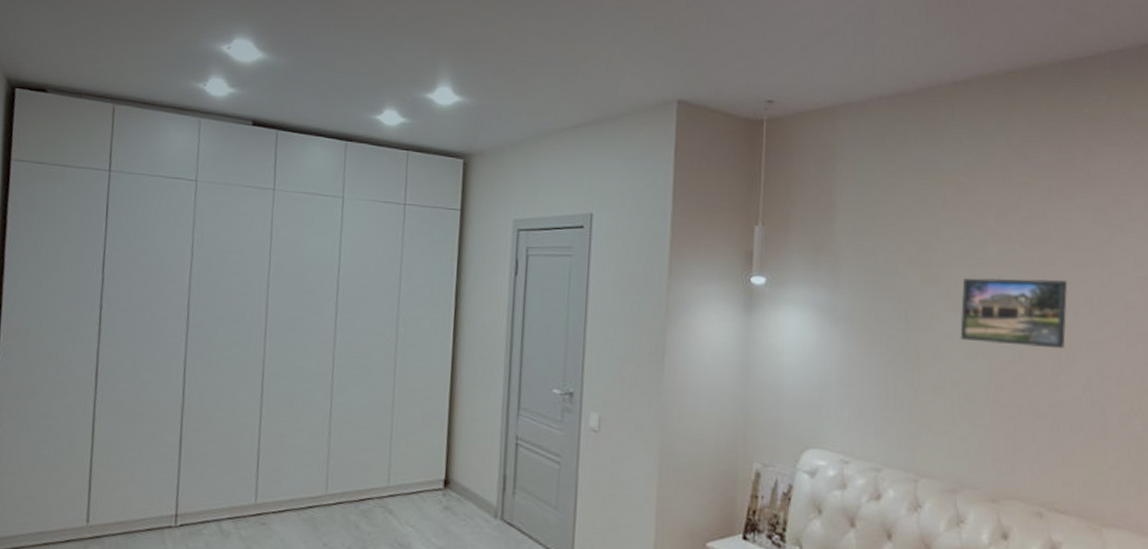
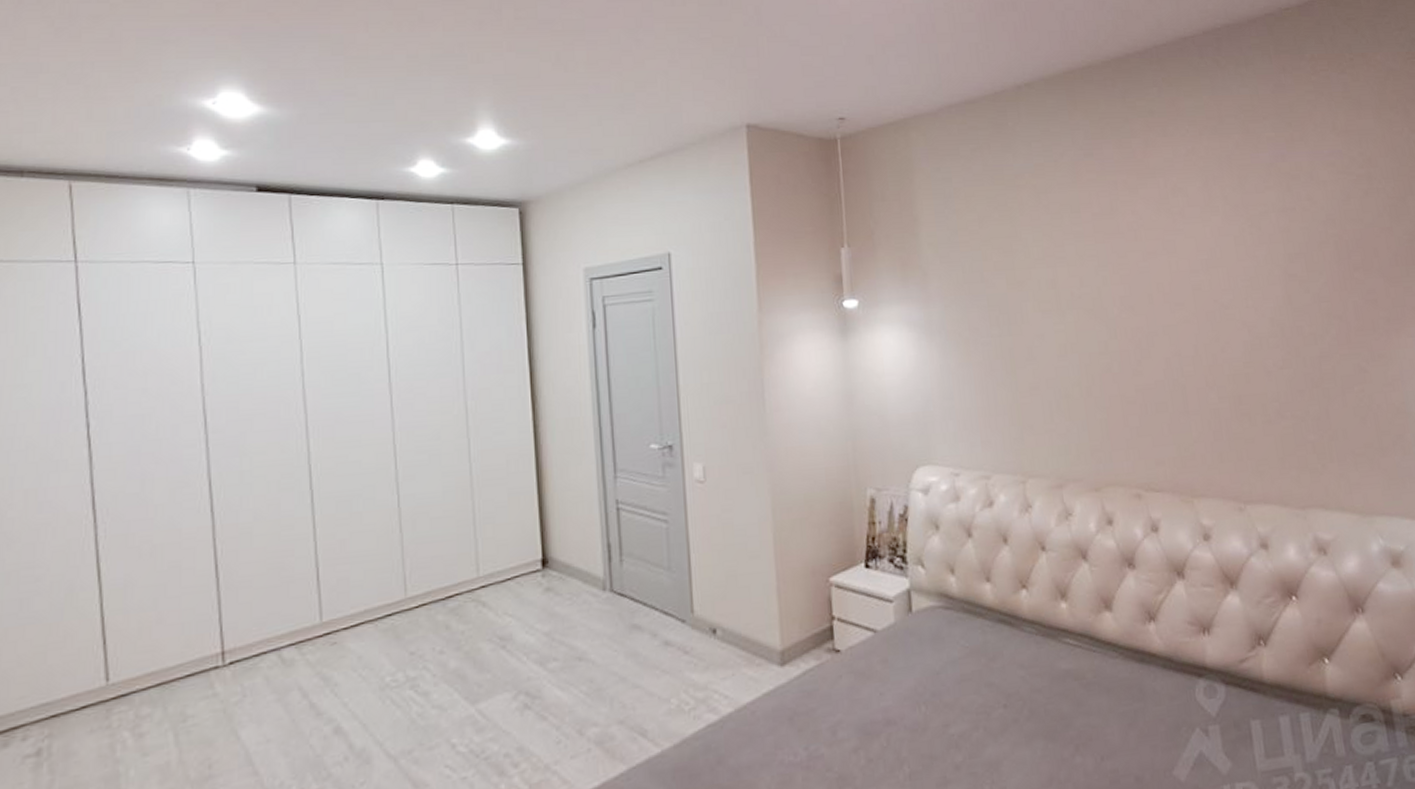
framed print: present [960,278,1067,349] -> none [1046,270,1144,339]

